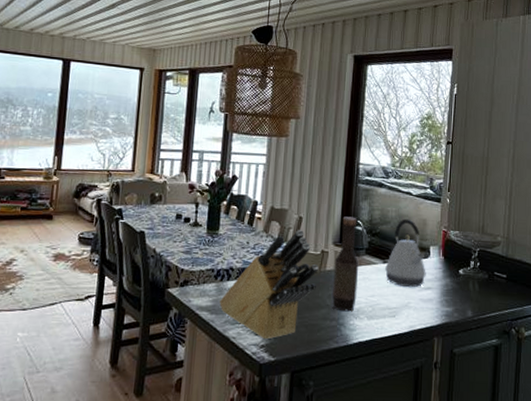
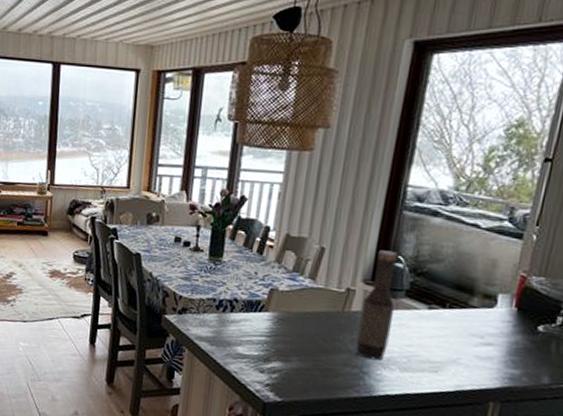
knife block: present [219,230,318,340] -> none [221,262,341,379]
kettle: present [385,219,426,288] -> none [430,257,489,342]

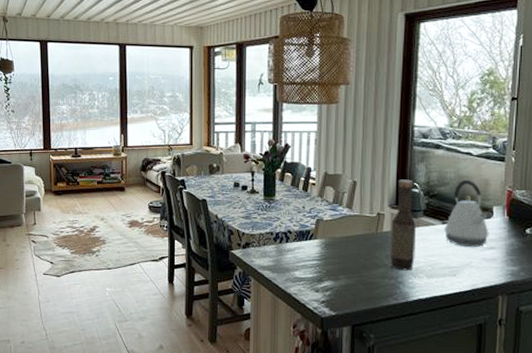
kettle: none [430,257,489,342] -> present [445,179,489,248]

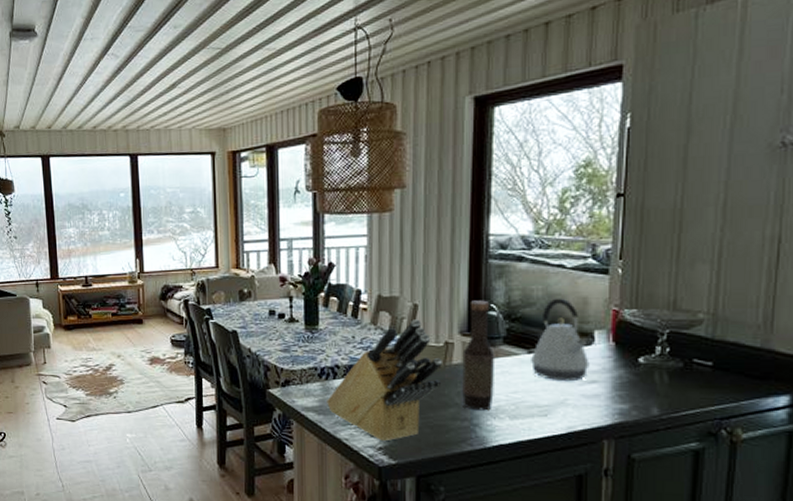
knife block: none [280,194,375,296] -> present [327,319,442,442]

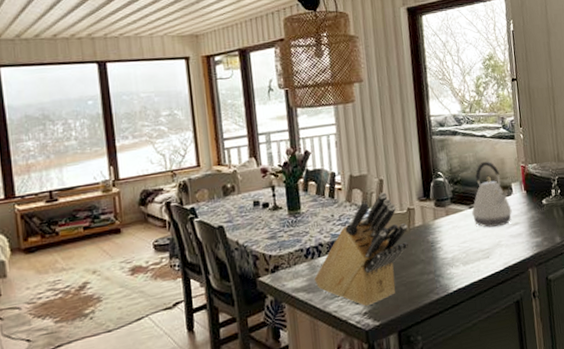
bottle: present [462,300,495,411] -> none [421,169,450,263]

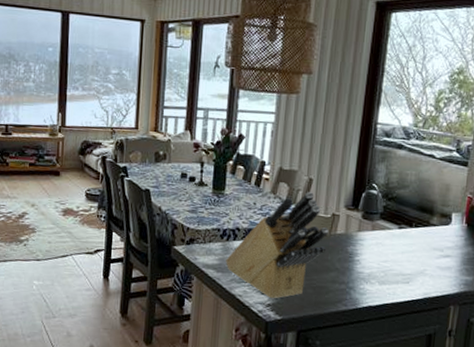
kettle: present [472,161,512,228] -> none [400,183,446,255]

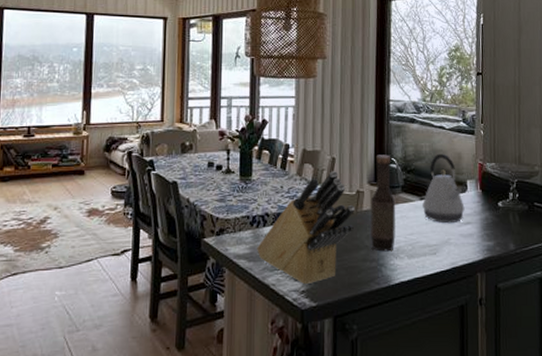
bottle: none [342,179,373,276] -> present [370,155,396,252]
kettle: none [400,183,446,255] -> present [423,153,465,224]

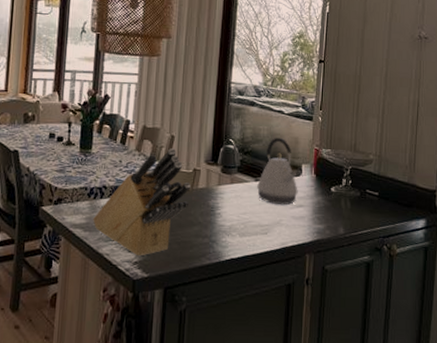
bottle: present [370,155,396,252] -> none [204,135,231,229]

